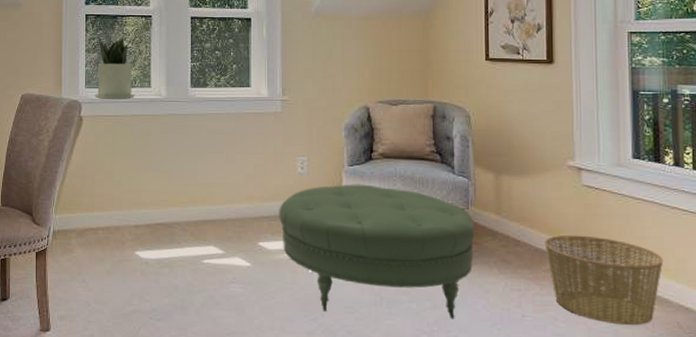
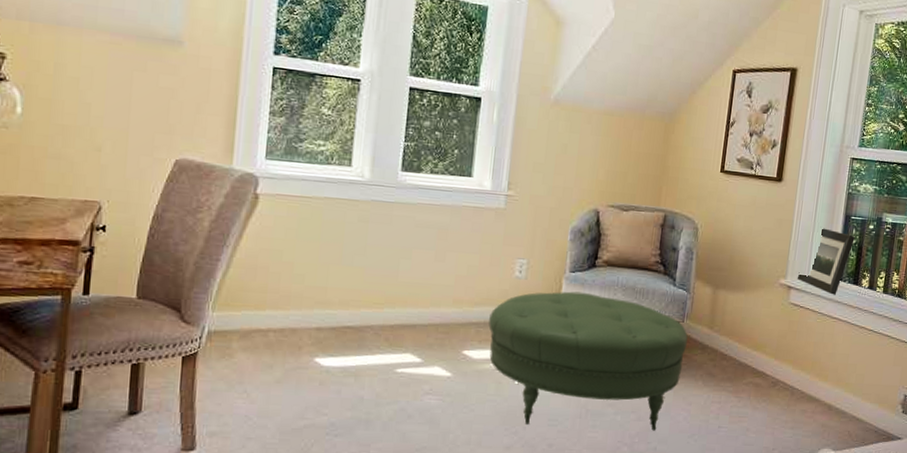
planter: present [94,37,135,100] -> none [276,98,331,179]
basket: present [545,234,664,325] -> none [748,350,847,434]
picture frame: none [586,106,648,175] -> present [797,228,855,295]

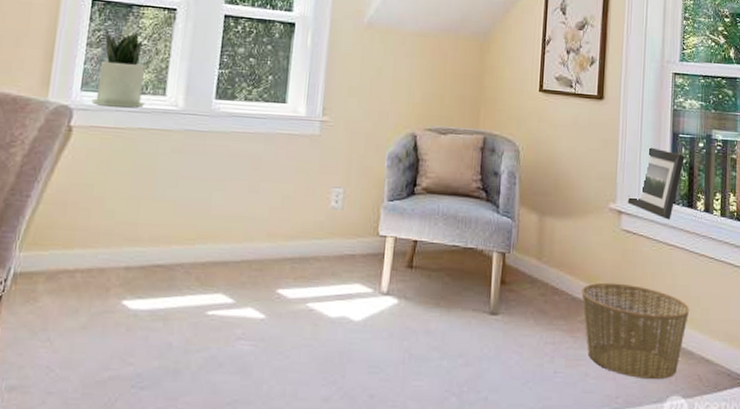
planter: none [276,98,331,179] -> present [91,29,145,109]
ottoman: present [488,291,688,431] -> none [304,221,515,378]
basket: none [748,350,847,434] -> present [581,282,690,379]

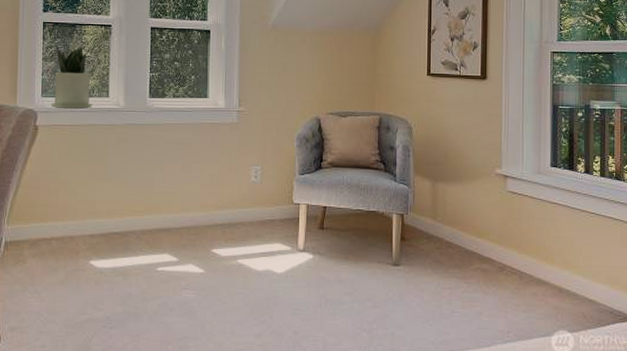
basket: present [581,282,690,379] -> none [473,236,573,316]
picture frame: present [627,147,685,220] -> none [512,119,565,181]

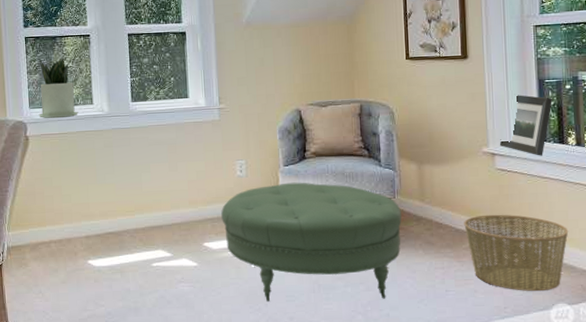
ottoman: none [232,192,413,317] -> present [221,182,402,302]
basket: none [473,236,573,316] -> present [464,214,569,291]
picture frame: none [512,119,565,181] -> present [499,95,552,156]

